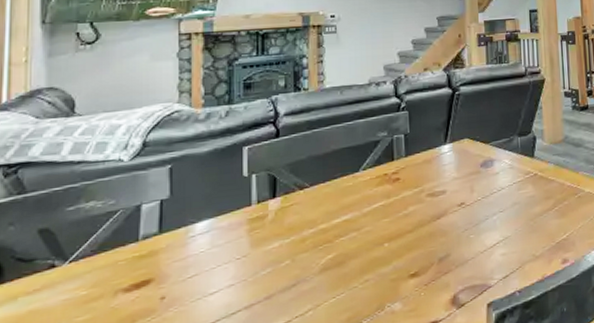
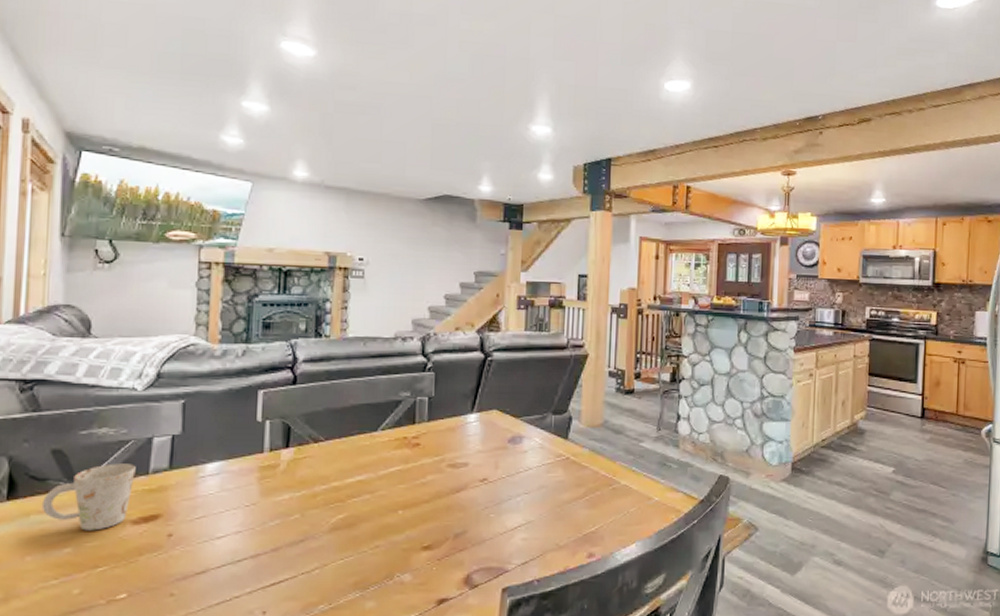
mug: none [29,233,125,306] -> present [41,464,136,531]

